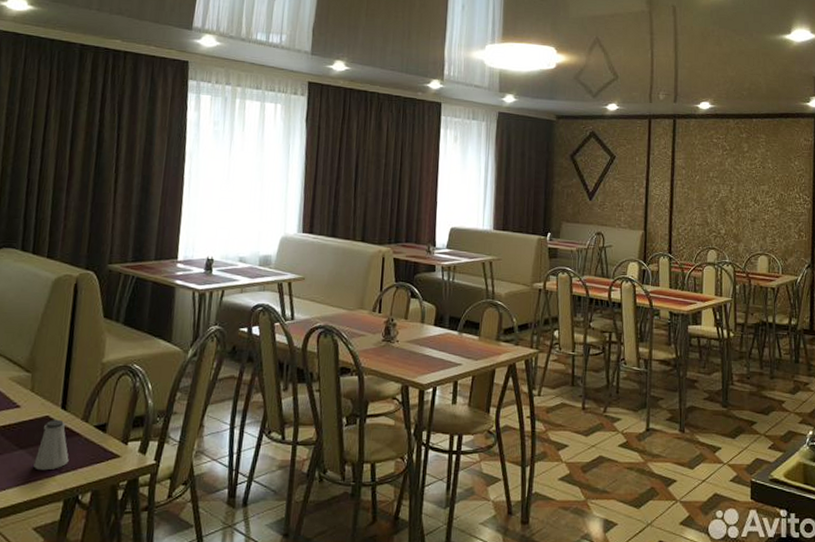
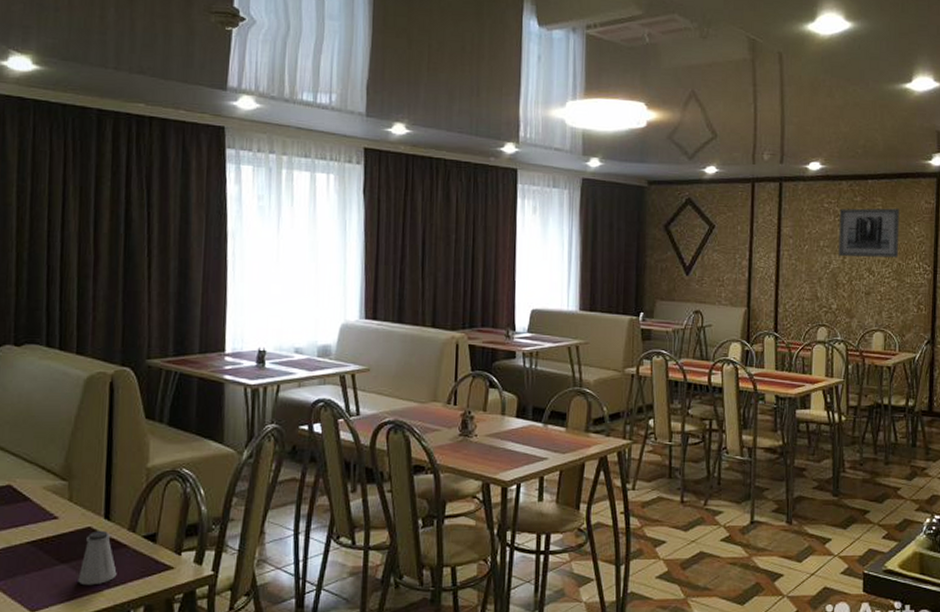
wall art: none [726,143,781,189] -> present [838,208,900,258]

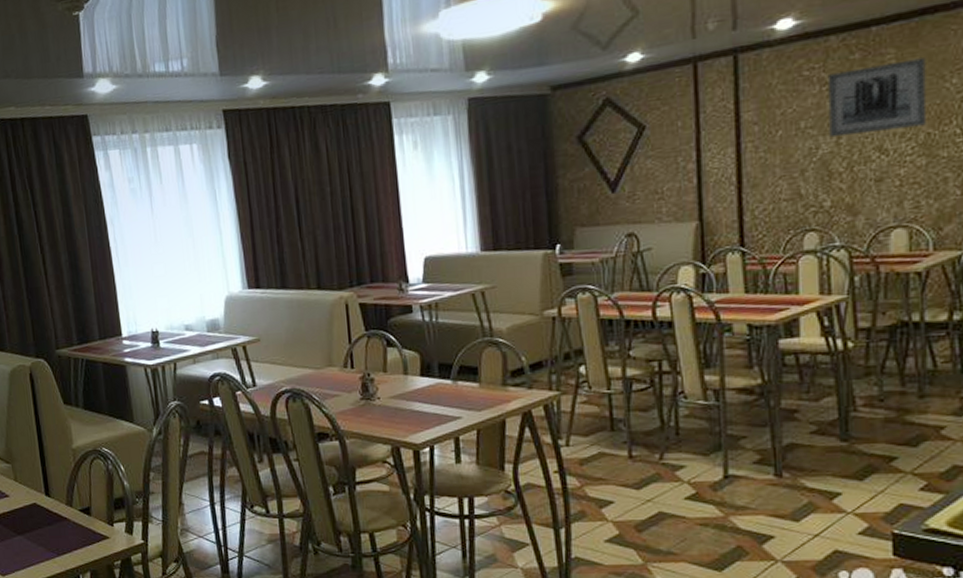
saltshaker: present [78,531,117,586] -> none [33,506,64,554]

